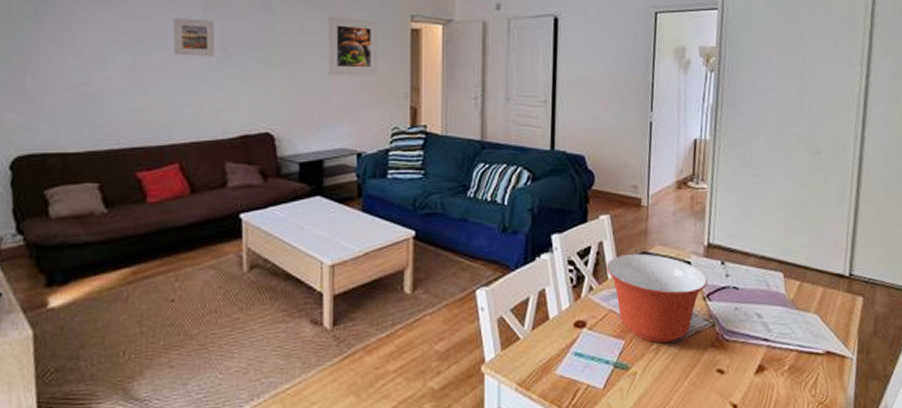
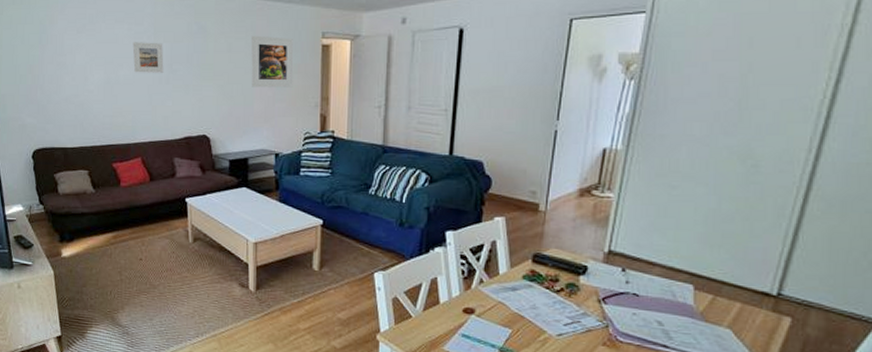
mixing bowl: present [606,254,708,344] -> none [498,254,605,337]

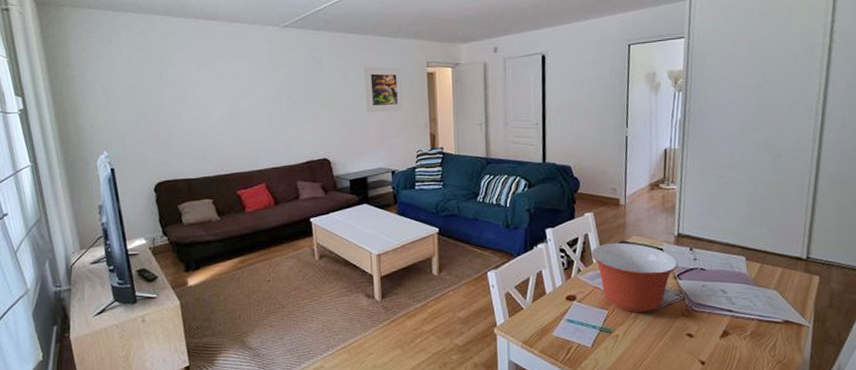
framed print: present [132,42,164,73] -> none [252,76,284,105]
mixing bowl: none [498,254,605,337] -> present [591,243,678,313]

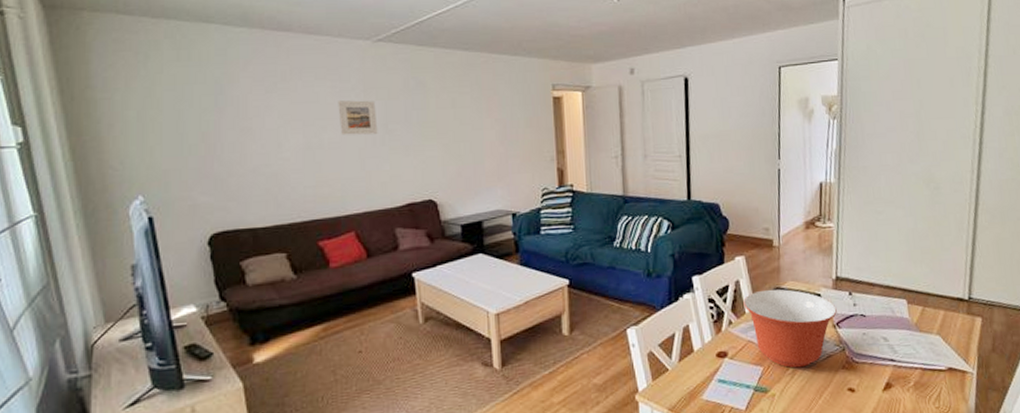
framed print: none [252,76,284,105] -> present [338,100,378,135]
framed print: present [364,66,404,113] -> none [477,89,526,145]

